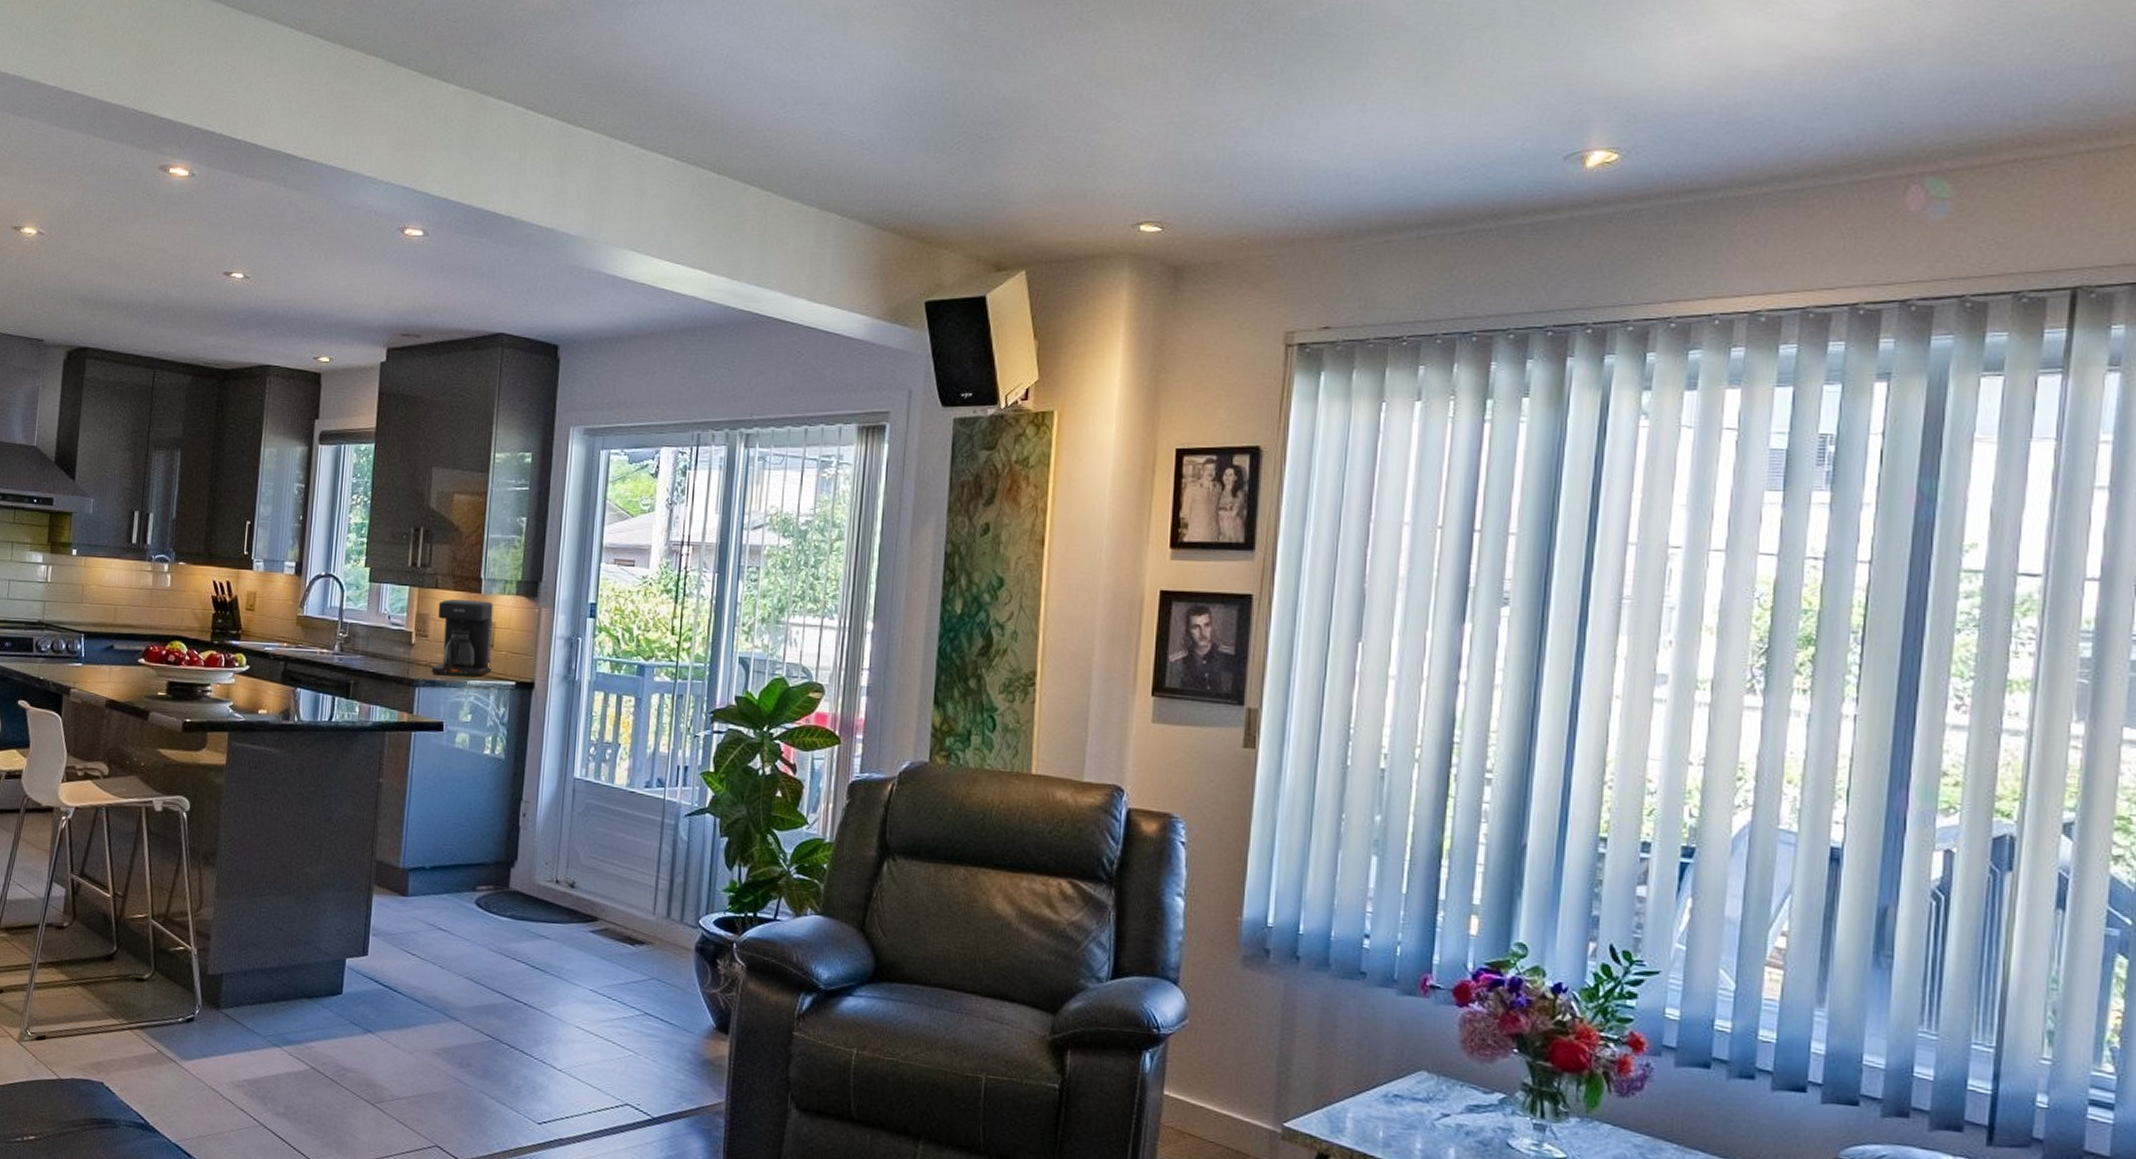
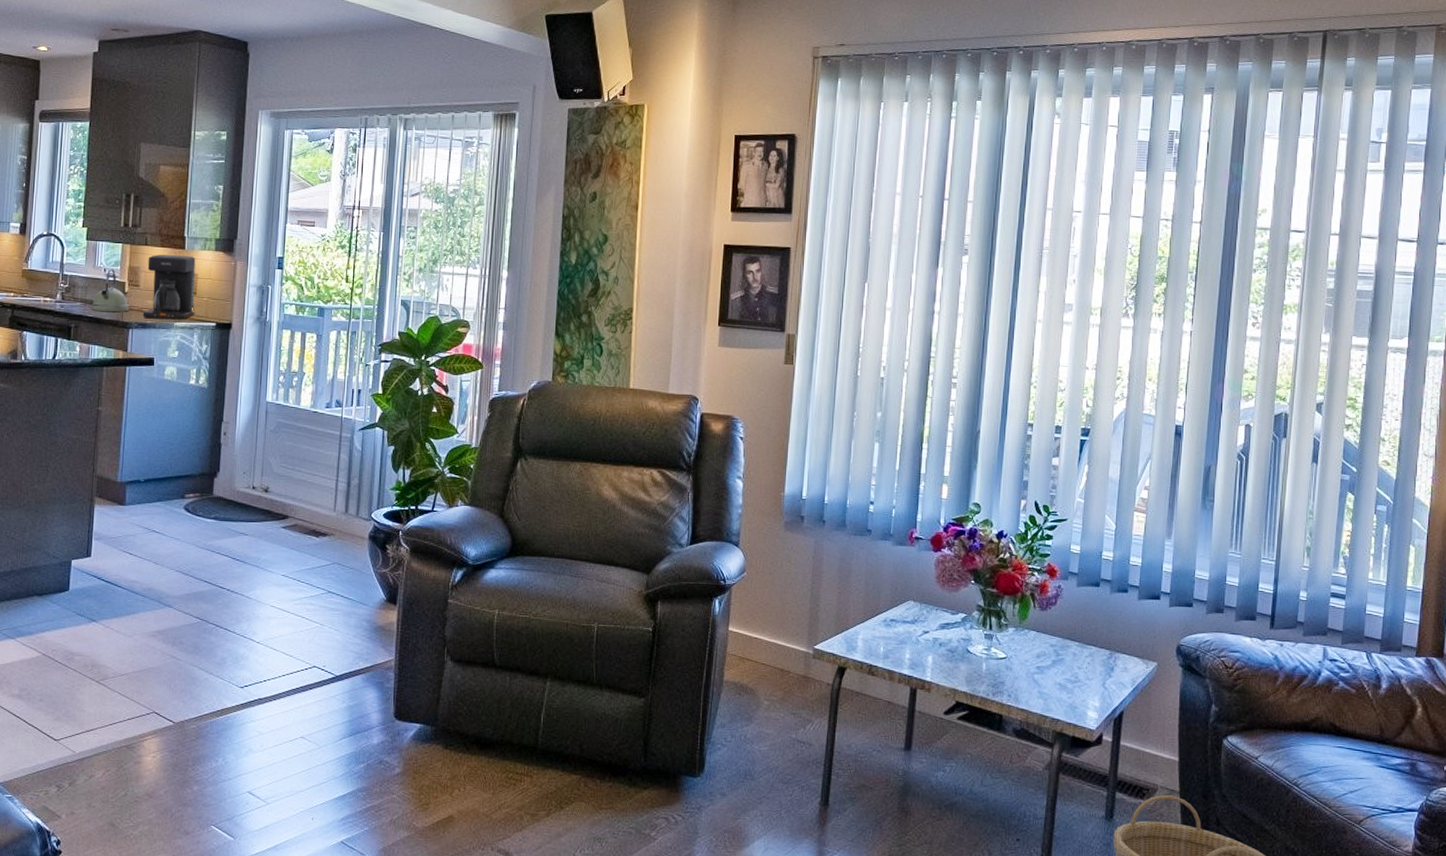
kettle: none [373,615,417,668] -> present [91,268,130,313]

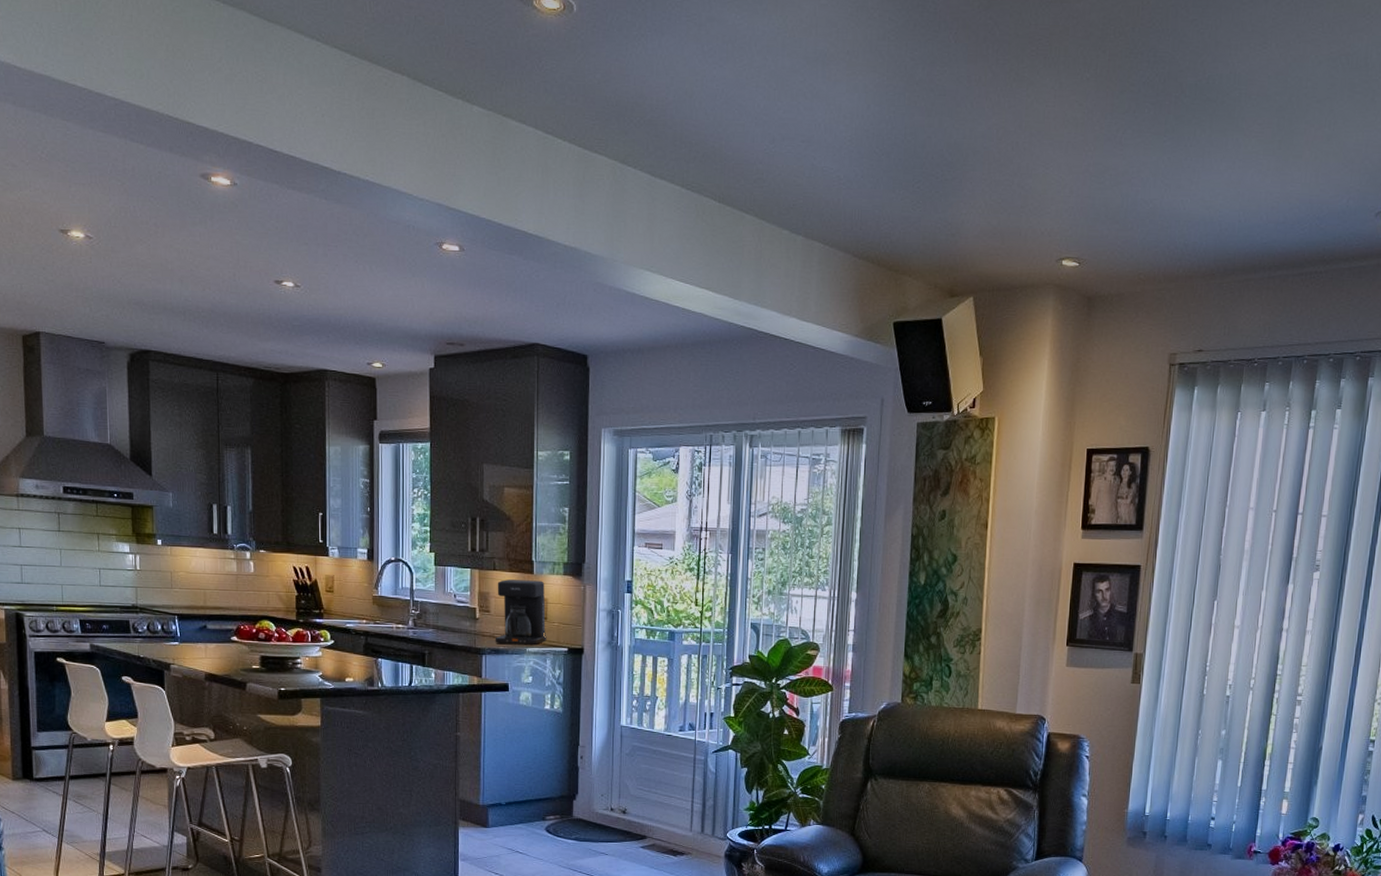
kettle: present [91,268,130,313] -> none [443,594,482,639]

